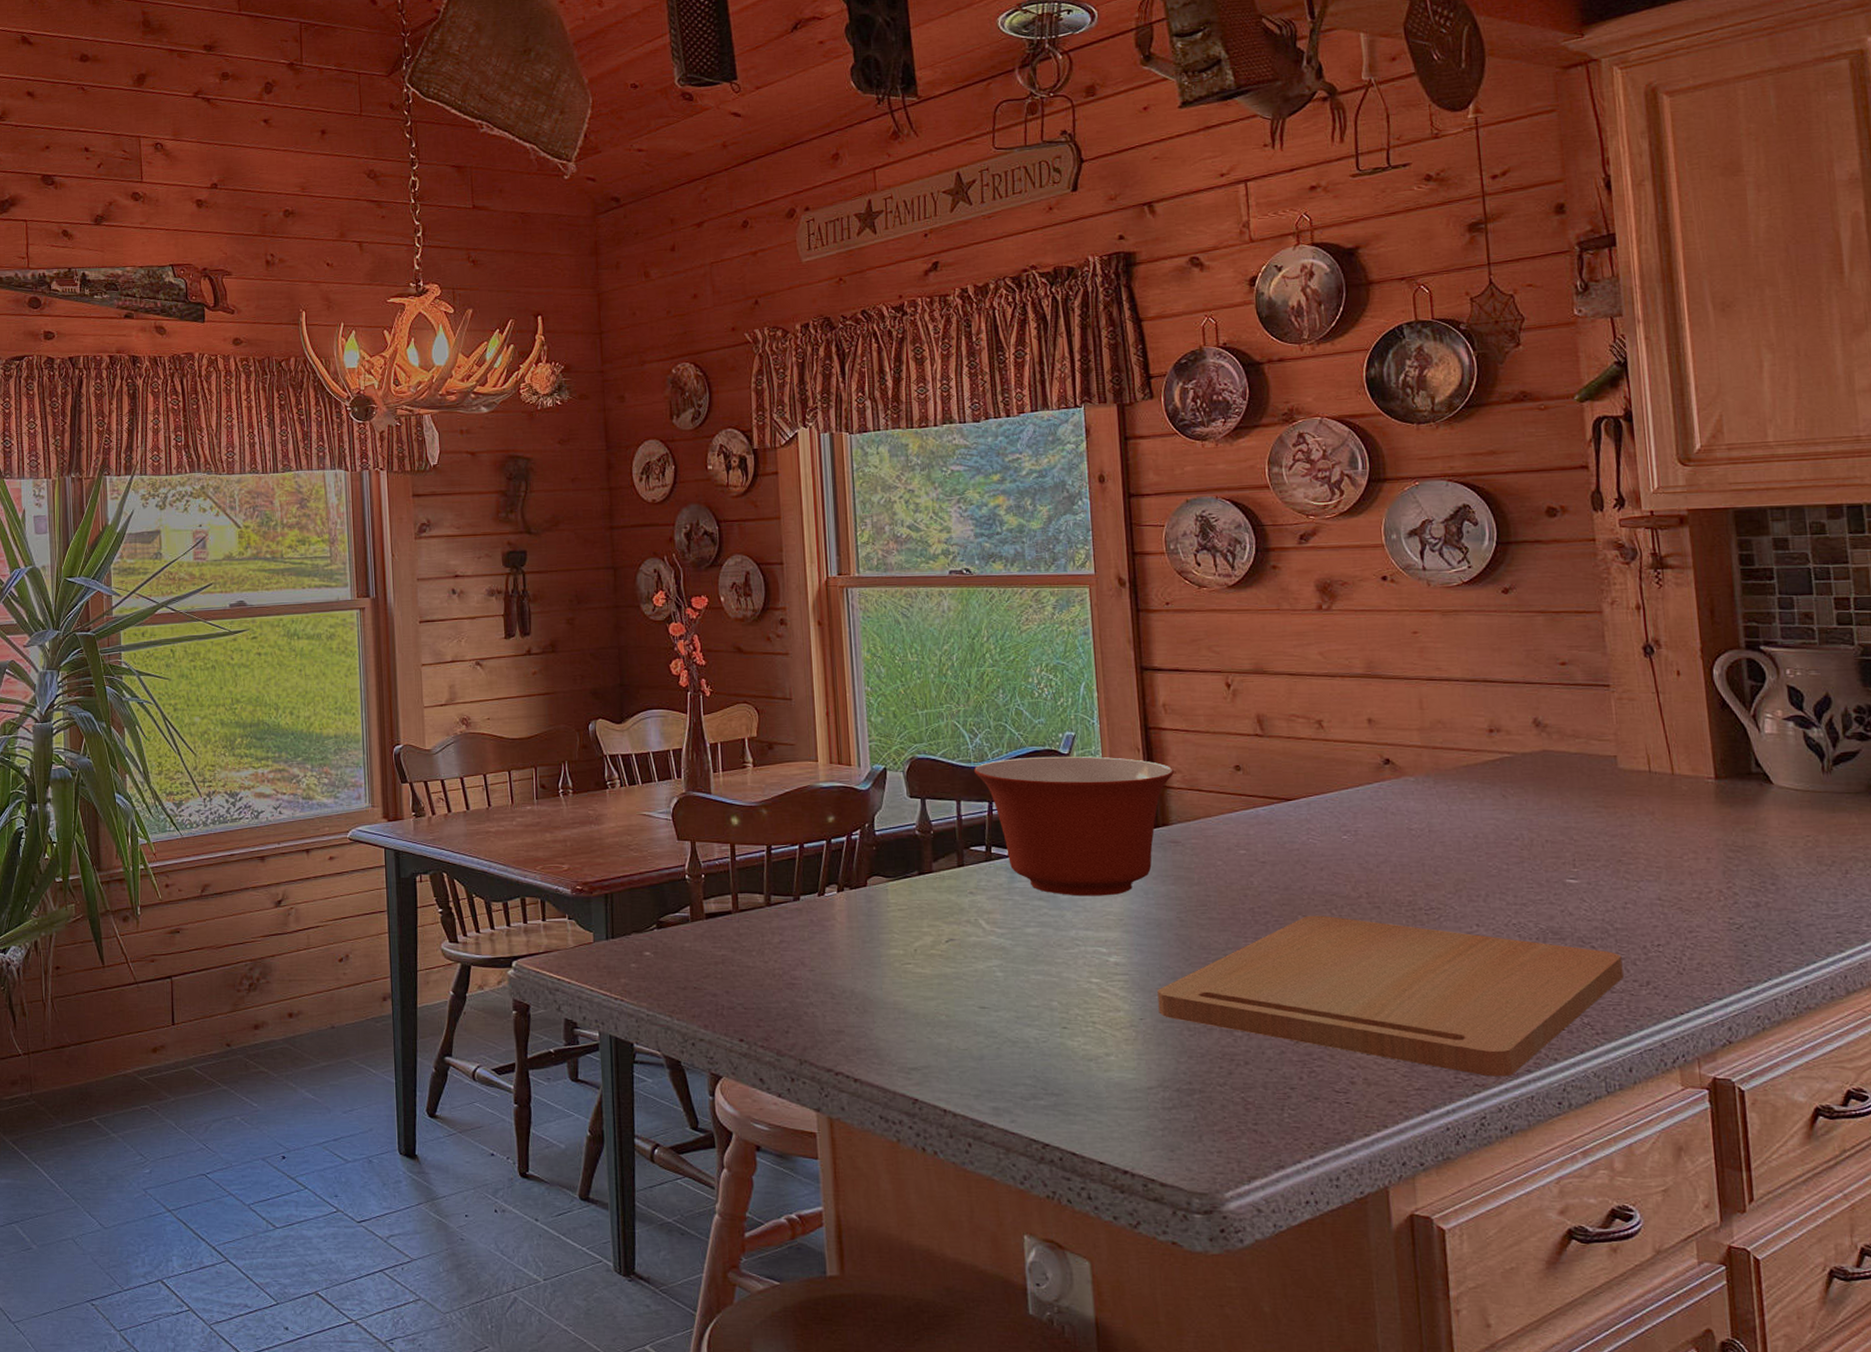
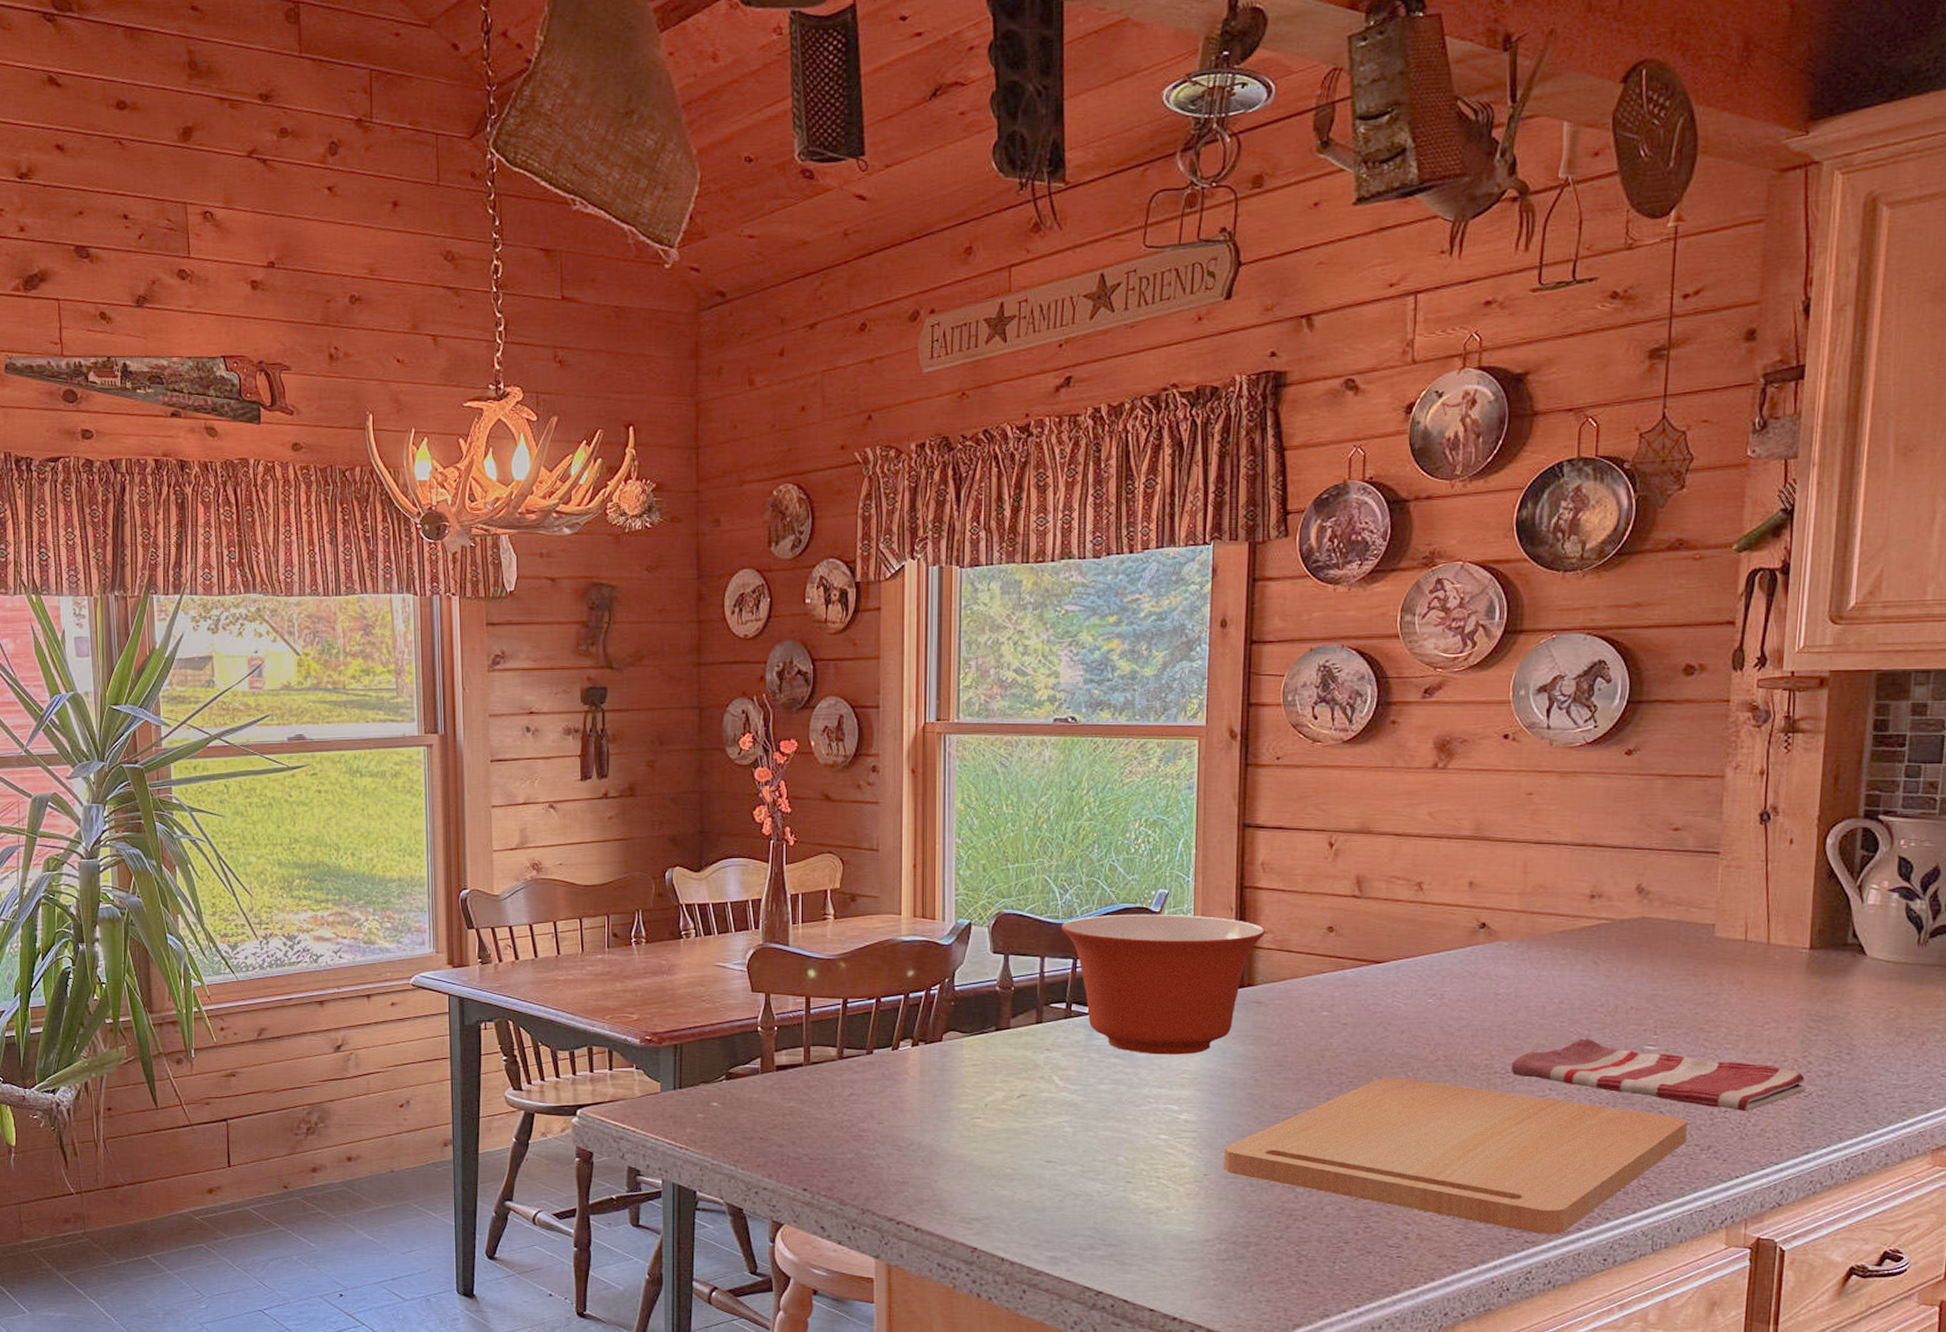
dish towel: none [1434,872,1737,946] -> present [1511,1037,1807,1112]

